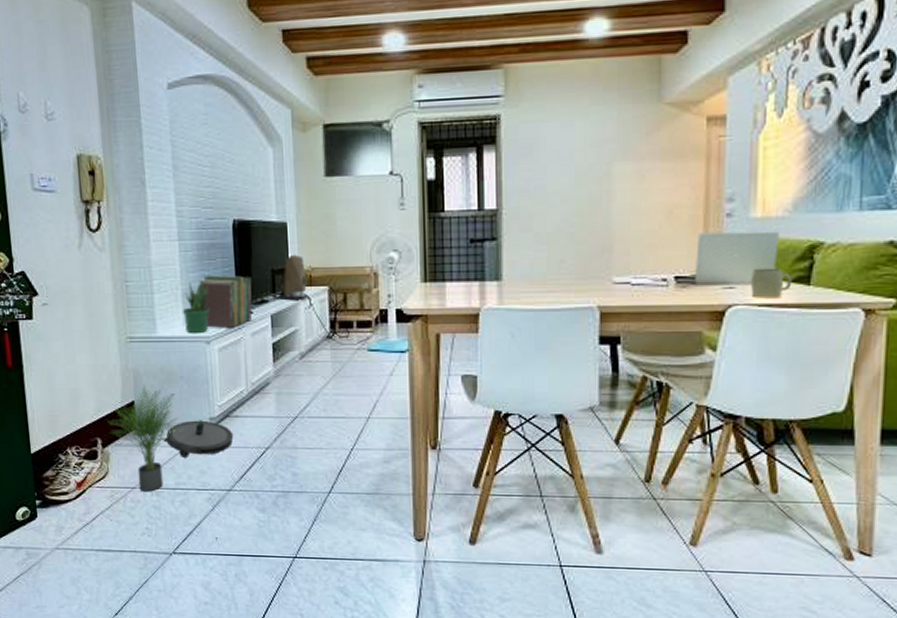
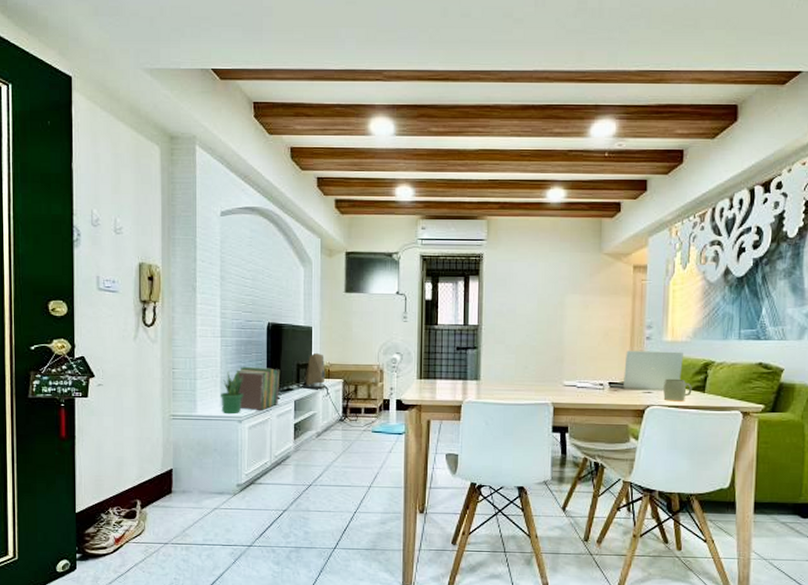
potted plant: present [110,385,178,492] -> none [150,455,210,547]
robot vacuum: present [163,420,234,457] -> none [195,486,257,518]

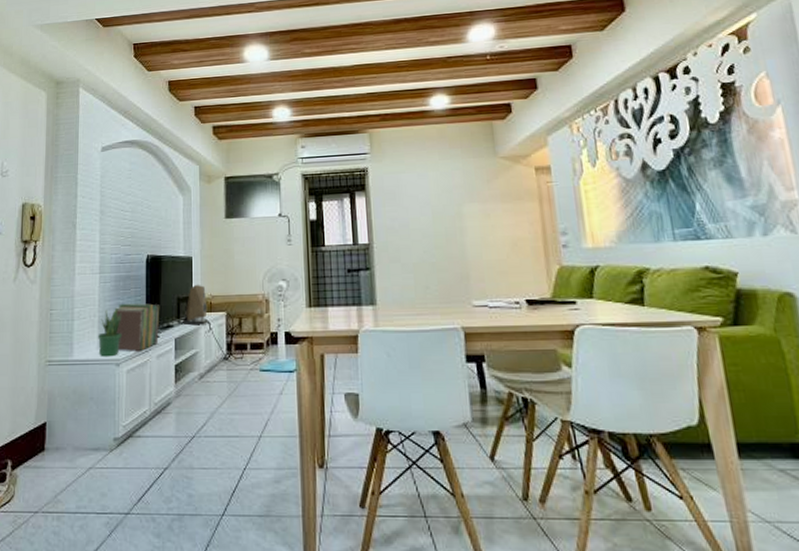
laptop: present [609,351,683,391] -> none [527,259,612,308]
mug: present [663,378,692,402] -> none [591,291,629,319]

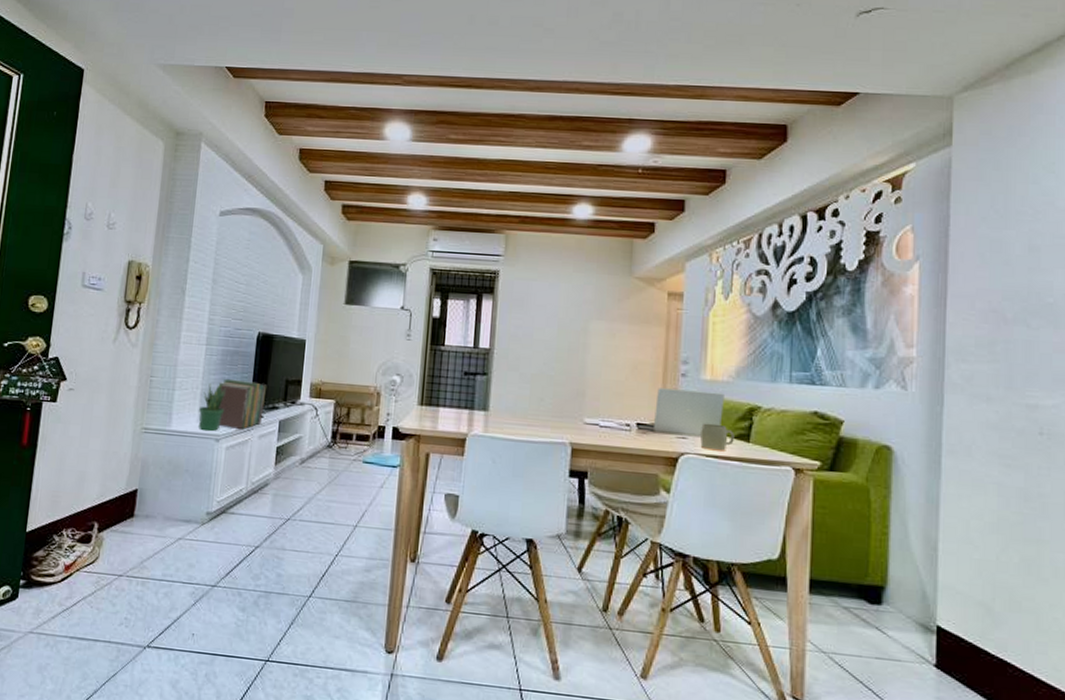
speaker: present [183,284,208,326] -> none [289,368,317,411]
laptop: none [527,259,612,308] -> present [637,388,724,437]
mug: none [591,291,629,319] -> present [700,423,735,452]

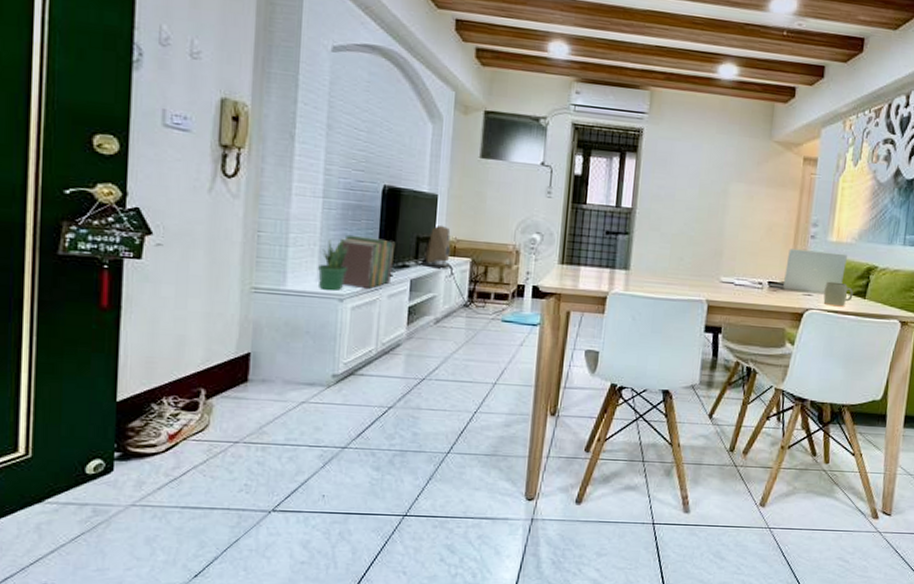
speaker: none [289,368,317,411] -> present [421,225,451,269]

